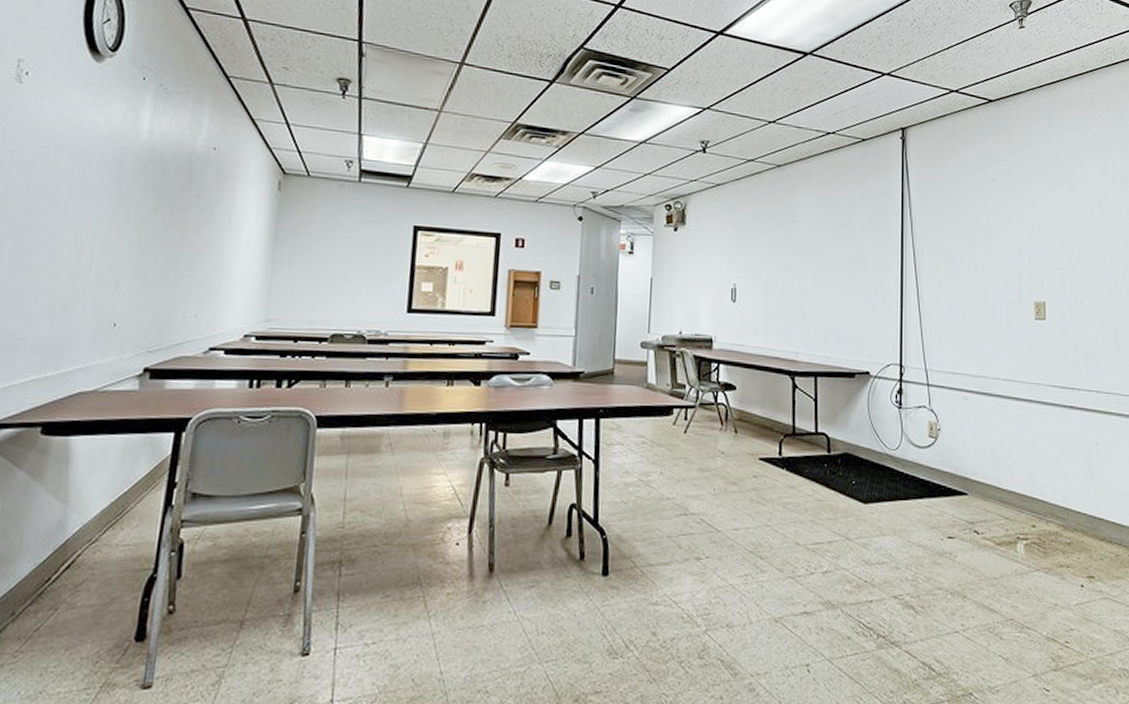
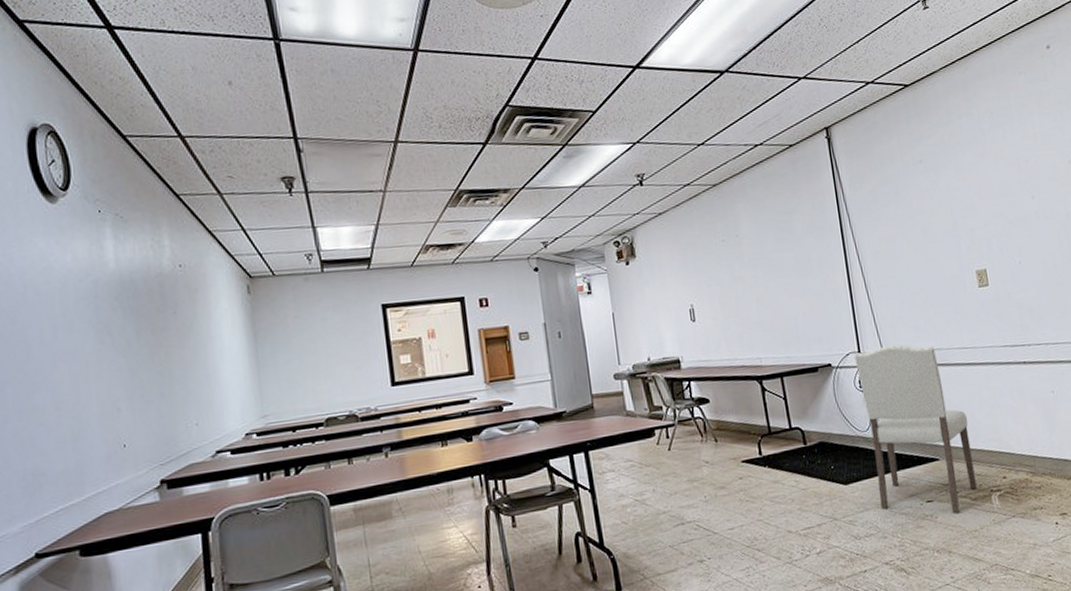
chair: none [895,362,1004,557] -> present [854,344,977,514]

